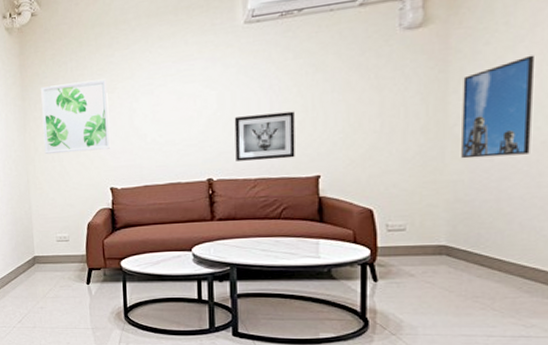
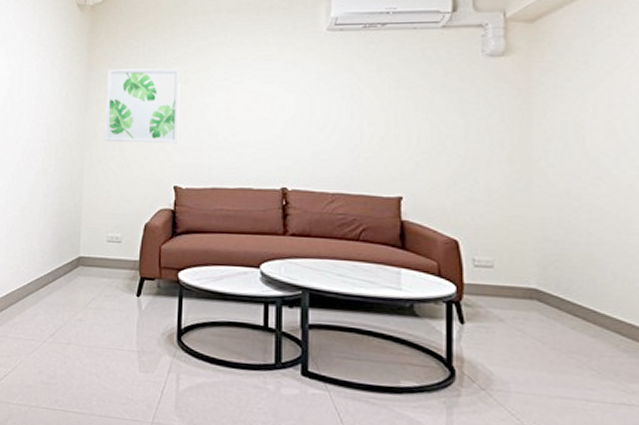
wall art: present [234,111,295,161] -> none [313,125,376,175]
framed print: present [461,55,534,159] -> none [546,96,618,197]

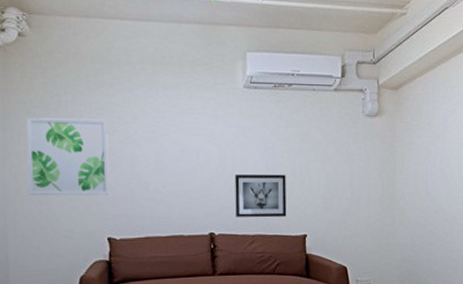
wall art: none [313,125,376,175] -> present [235,174,287,218]

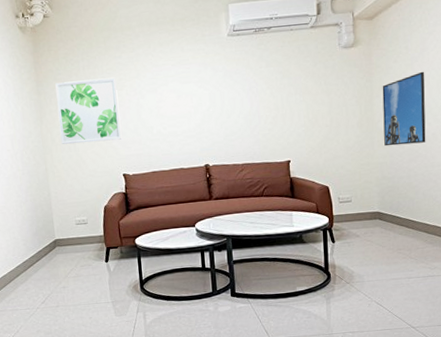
wall art: present [235,174,287,218] -> none [224,109,271,150]
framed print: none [405,150,446,227] -> present [382,71,426,147]

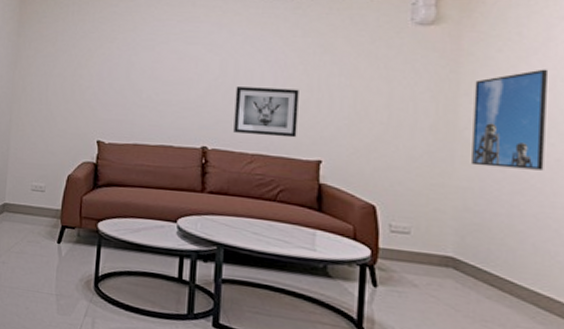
wall art: present [55,77,122,145] -> none [33,26,108,100]
wall art: none [224,109,271,150] -> present [233,86,299,138]

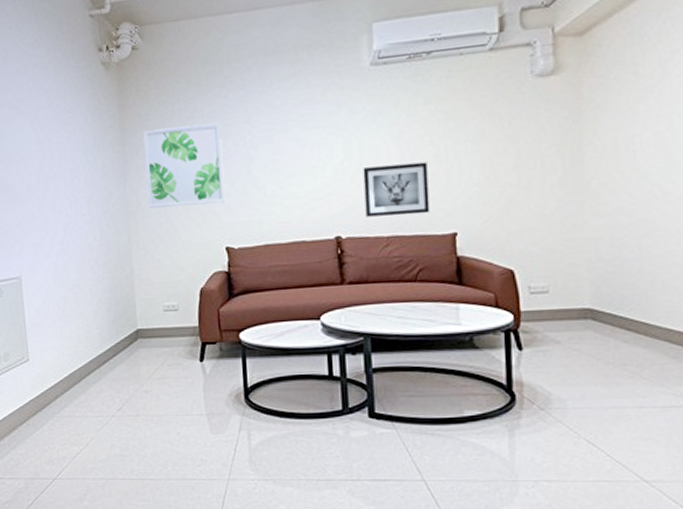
wall art: none [33,26,108,100] -> present [143,122,226,208]
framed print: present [472,69,547,171] -> none [597,106,668,215]

